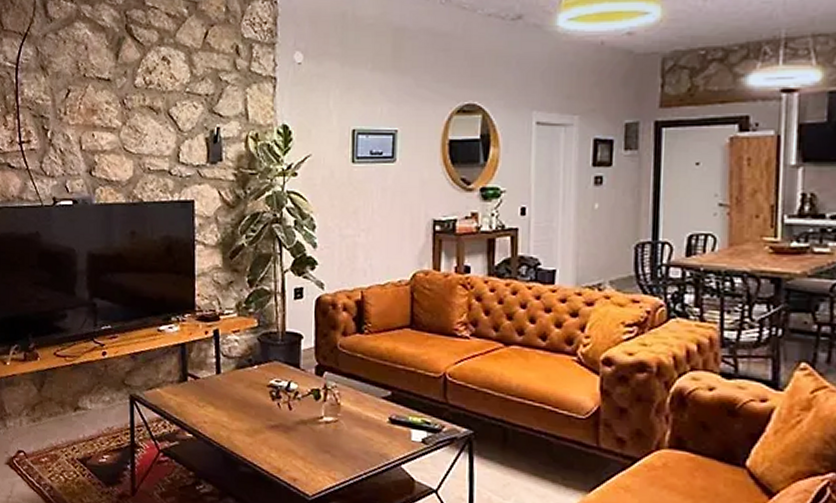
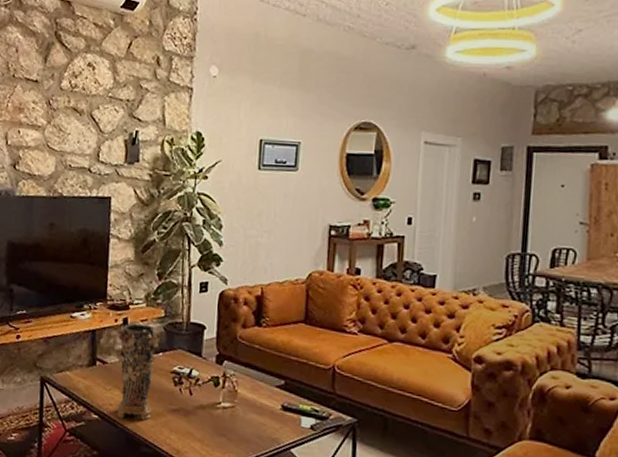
decorative vase: none [206,335,253,438] -> present [114,323,159,420]

